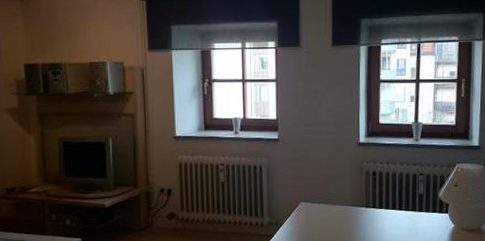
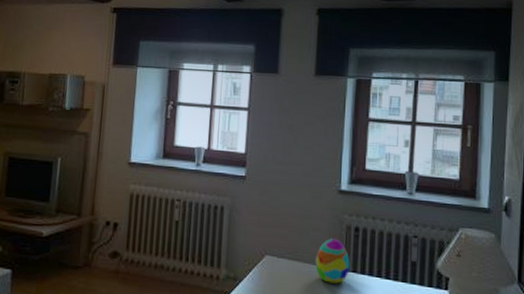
decorative egg: none [342,183,370,219] -> present [315,238,350,284]

